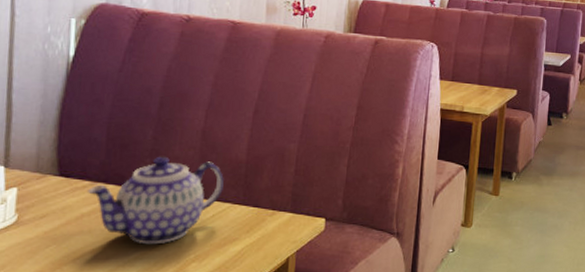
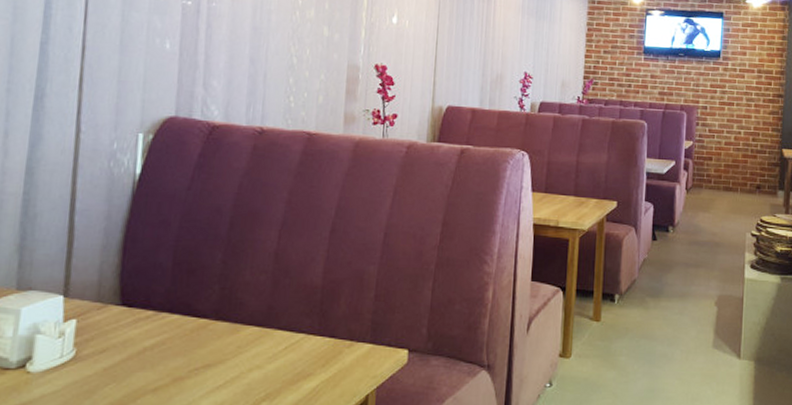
teapot: present [86,156,224,245] -> none [150,282,298,382]

